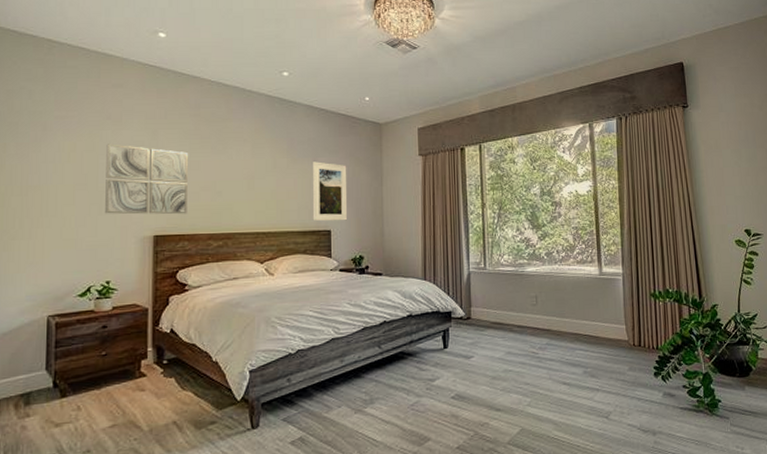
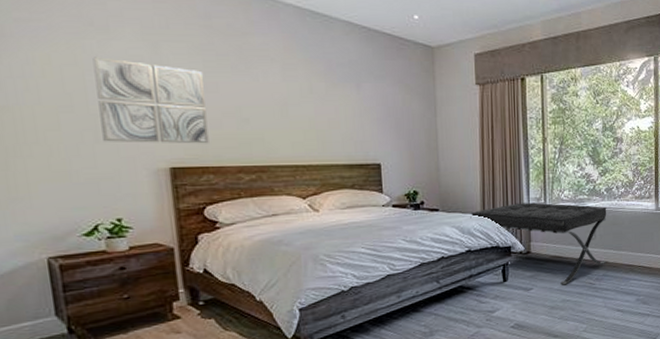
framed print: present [312,161,348,222] -> none [356,87,399,154]
bench: none [412,267,549,354] -> present [470,202,607,285]

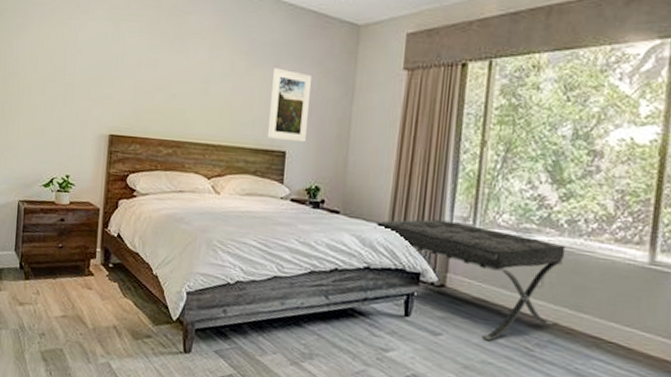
wall art: present [93,57,209,144] -> none [69,34,146,116]
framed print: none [356,87,399,154] -> present [267,68,313,143]

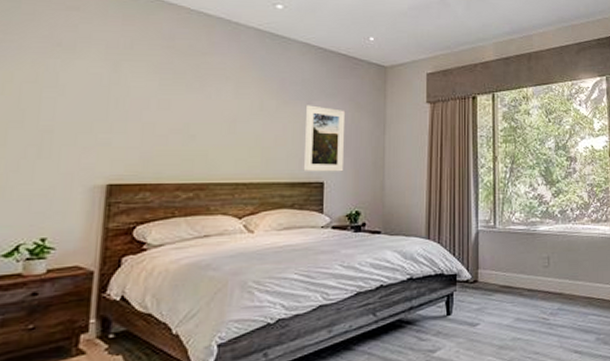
bench: present [375,219,566,341] -> none [414,225,561,321]

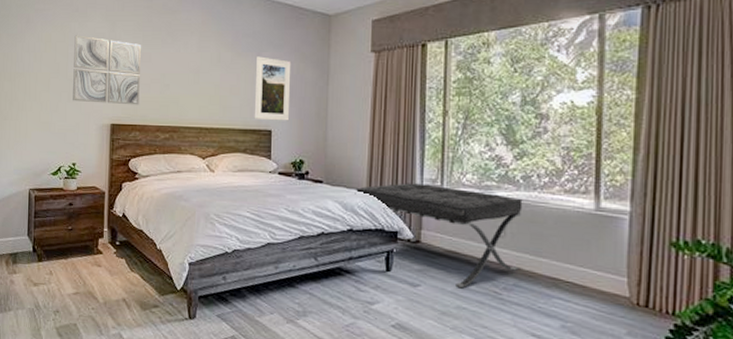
wall art: none [46,75,156,161] -> present [73,35,141,105]
bench: none [414,225,561,321] -> present [355,183,523,289]

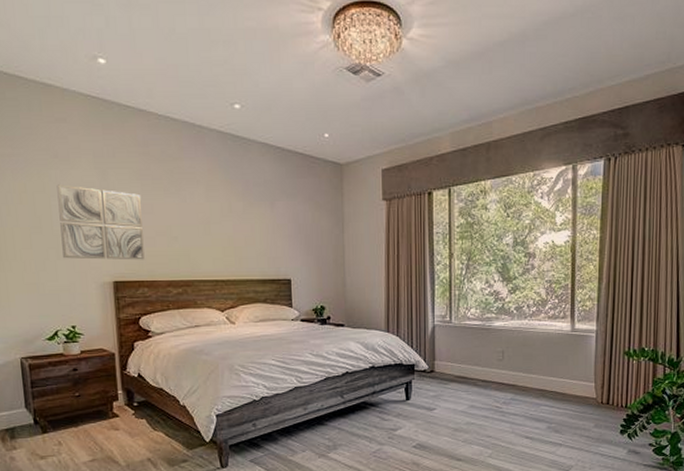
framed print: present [254,56,292,121] -> none [270,206,308,270]
bench: present [355,183,523,289] -> none [374,320,516,407]

